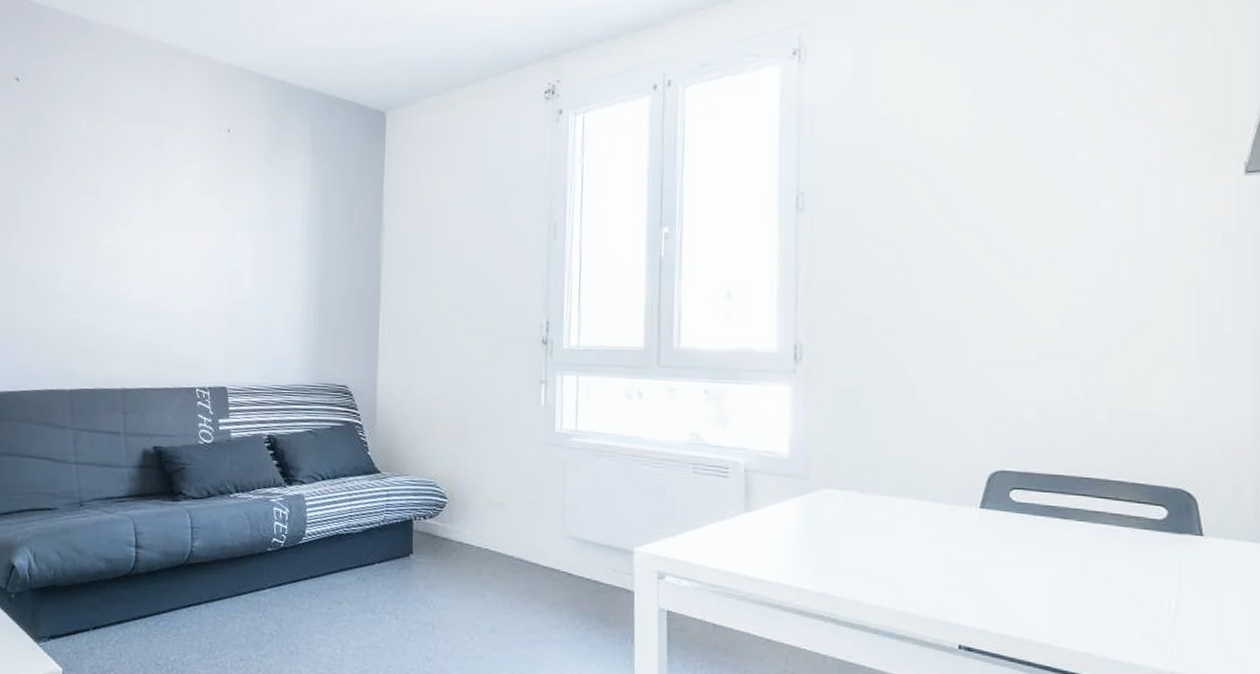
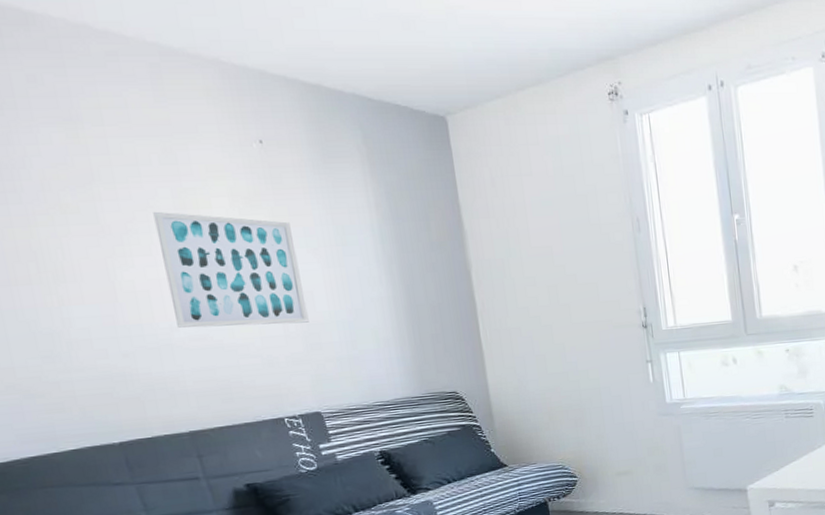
wall art: none [133,188,237,300] -> present [153,211,309,328]

